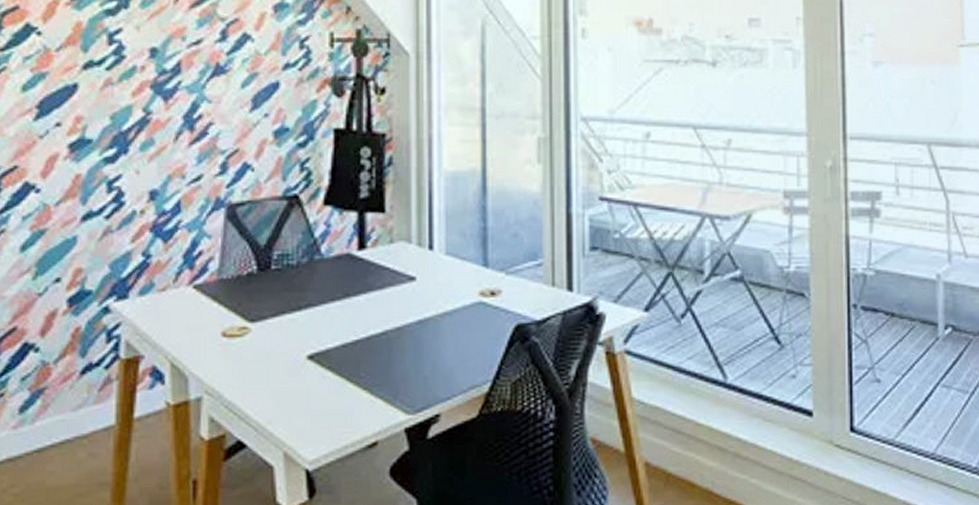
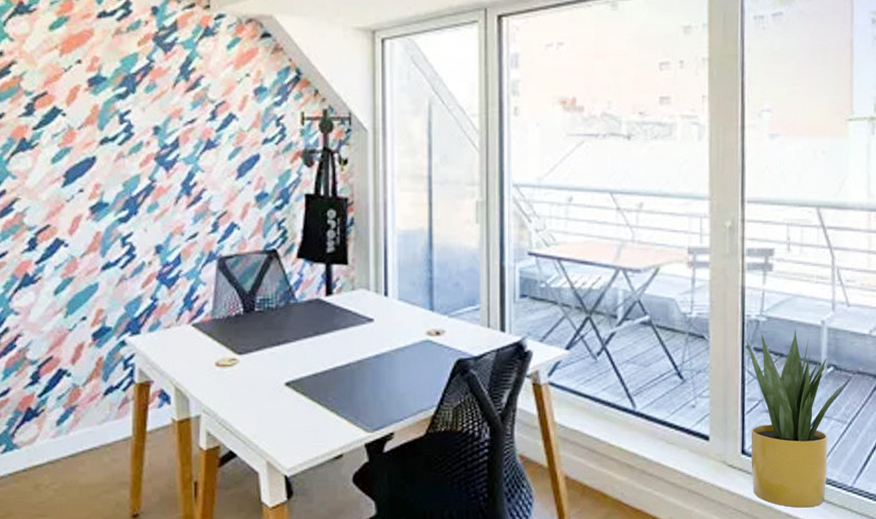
planter: none [851,285,965,494] -> present [745,329,844,508]

